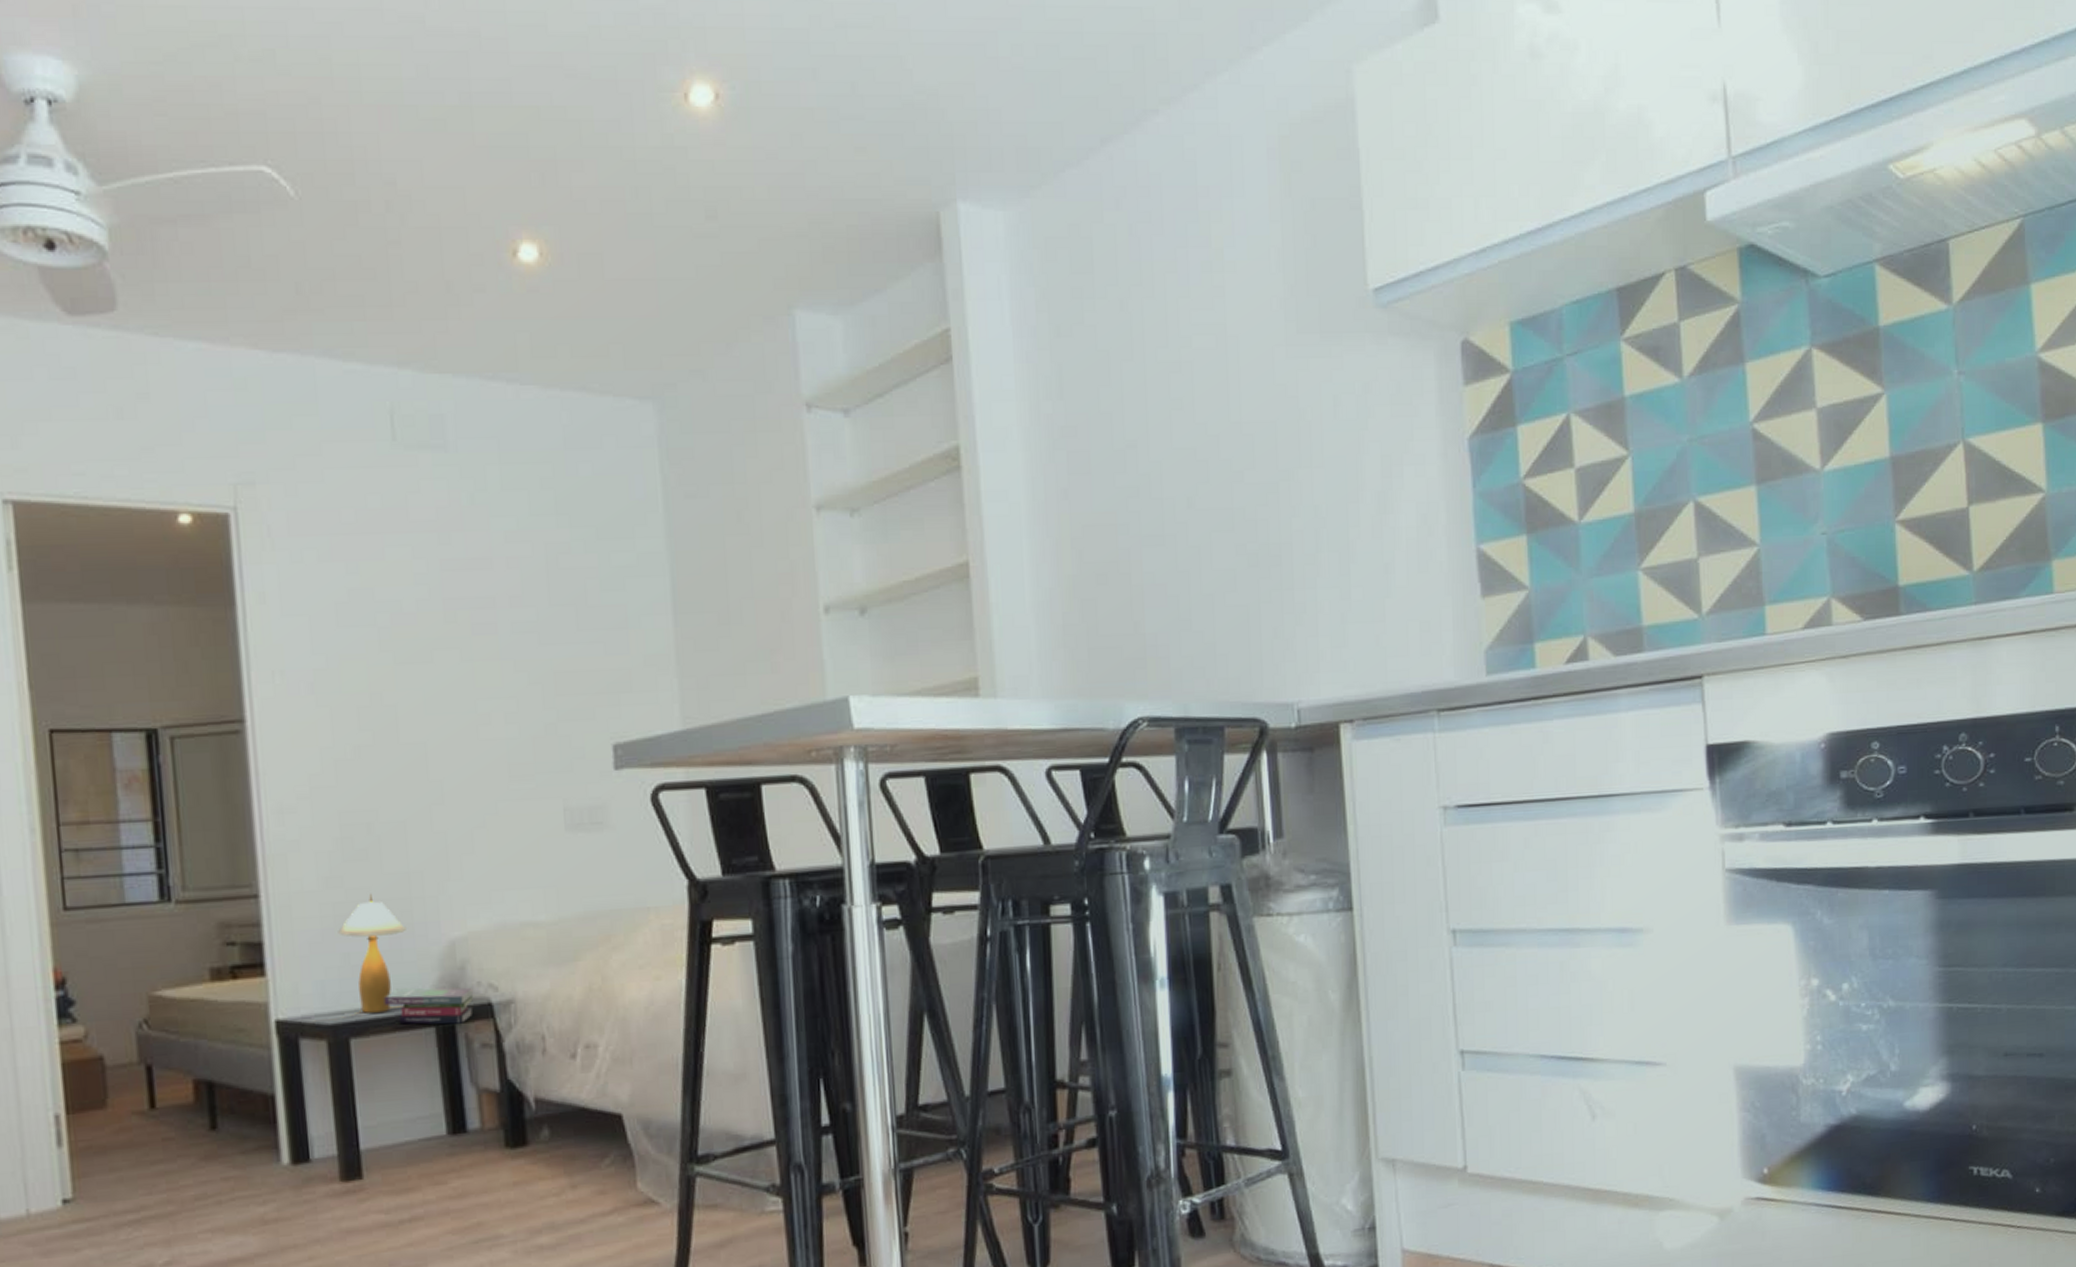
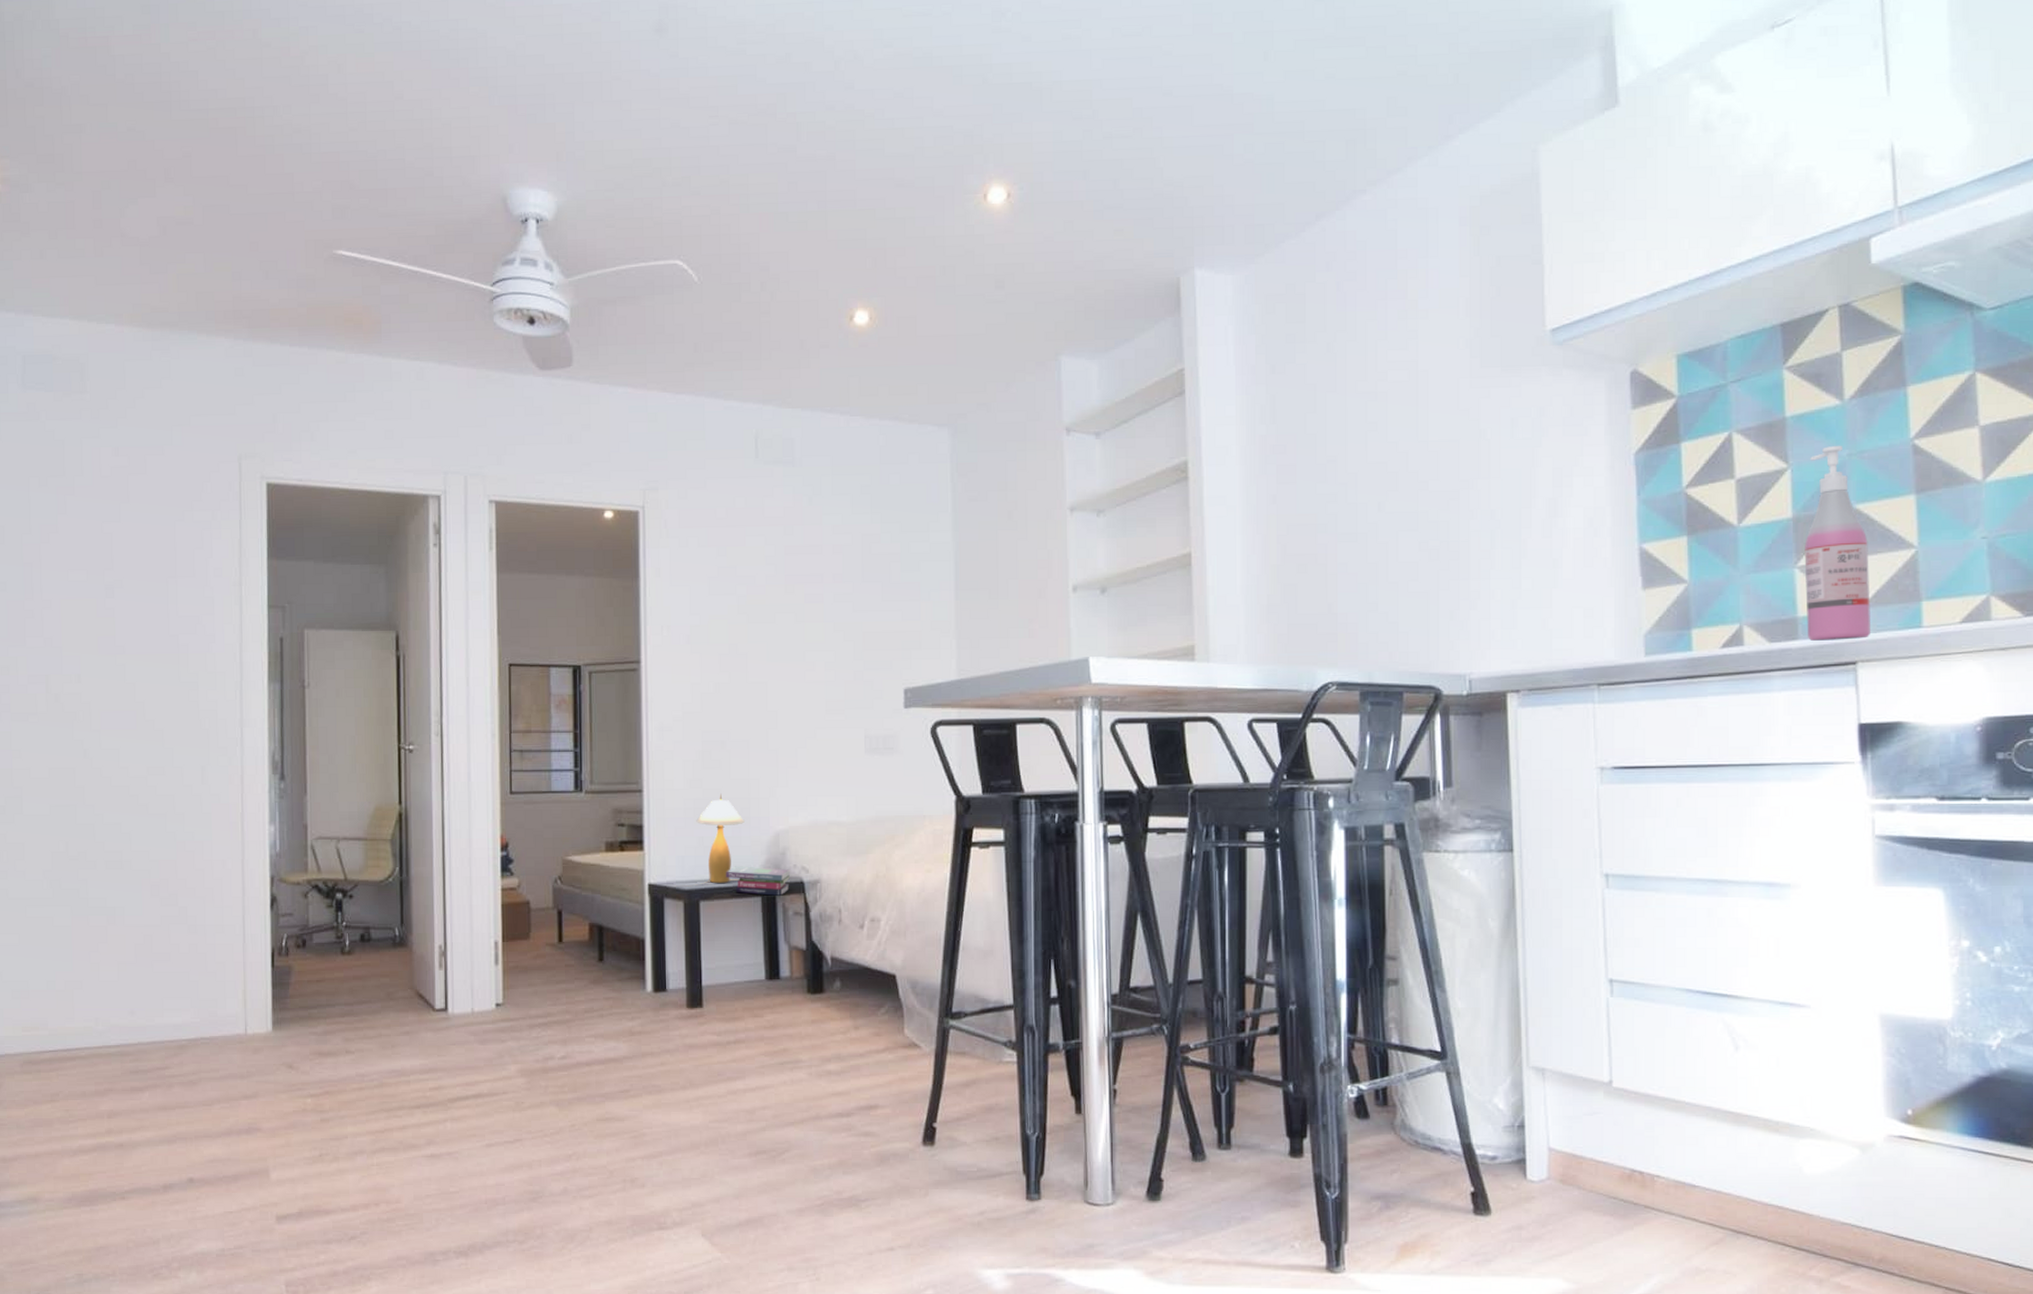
soap dispenser: none [1647,429,1716,653] -> present [1804,445,1871,641]

